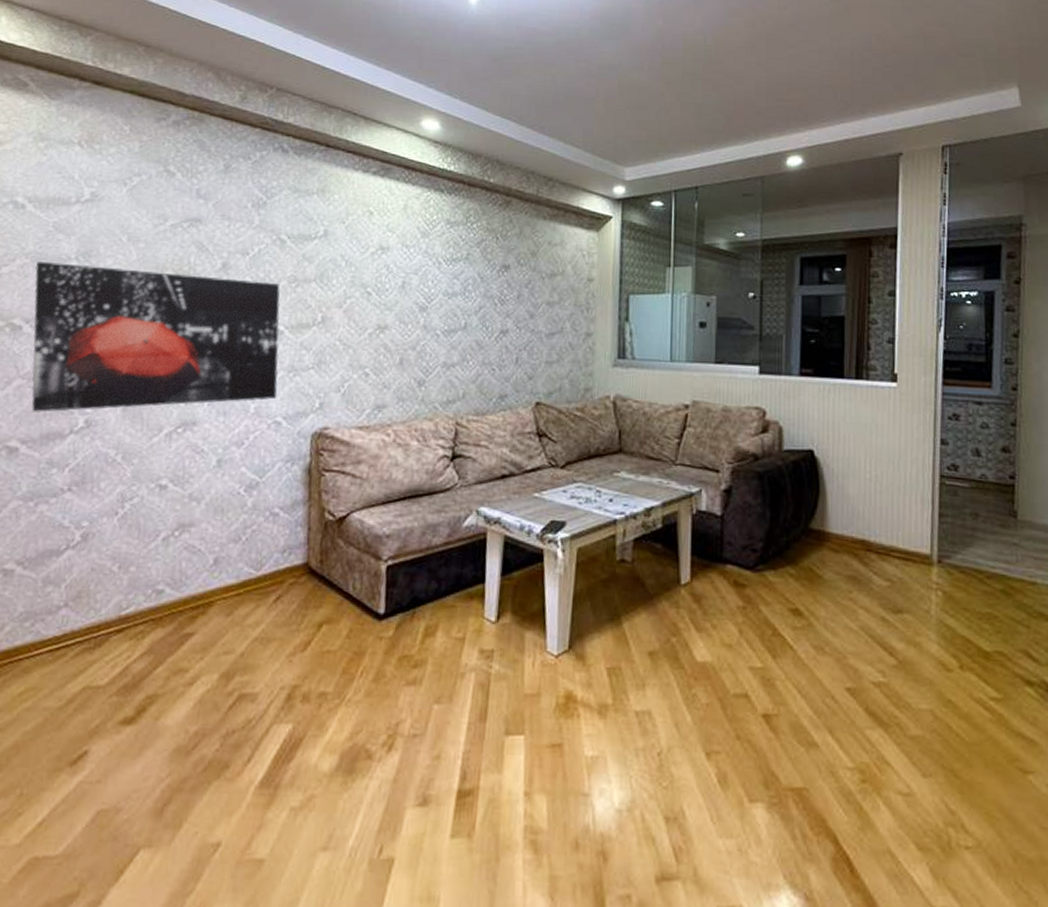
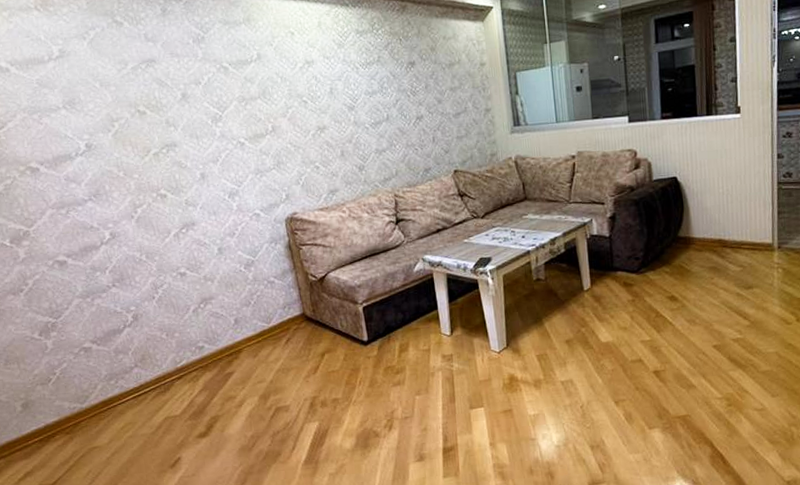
wall art: present [31,261,281,412] -> none [34,103,252,233]

